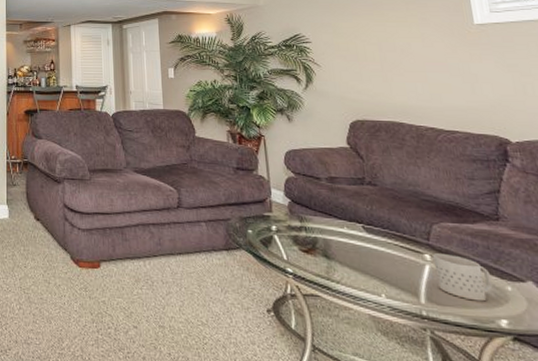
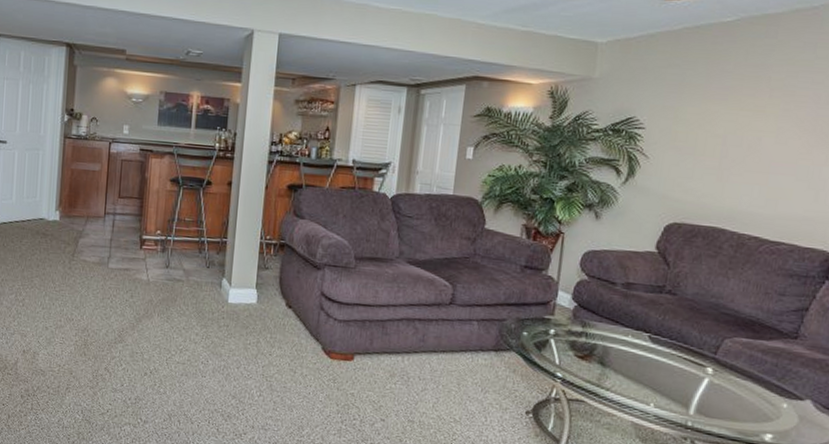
mug: present [433,253,493,302] -> none [712,367,770,417]

